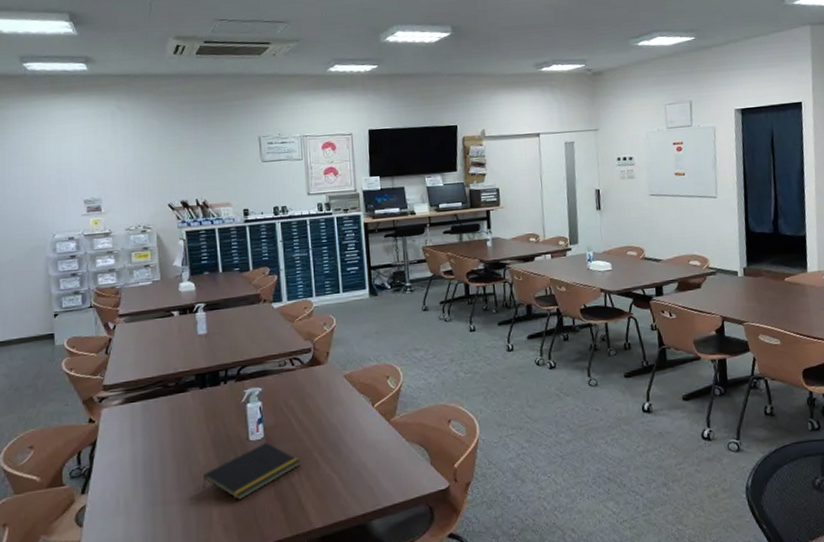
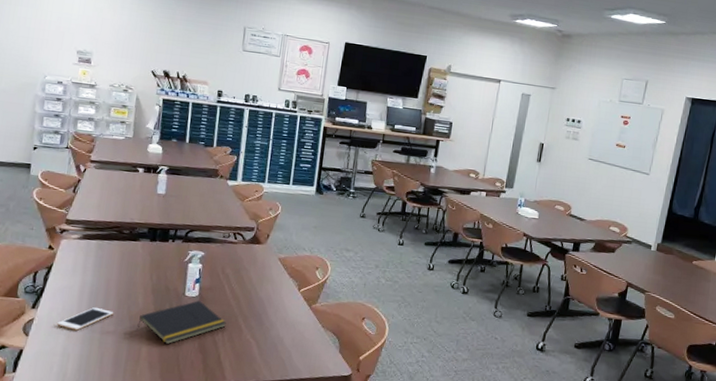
cell phone: none [113,476,174,509] -> present [57,307,114,331]

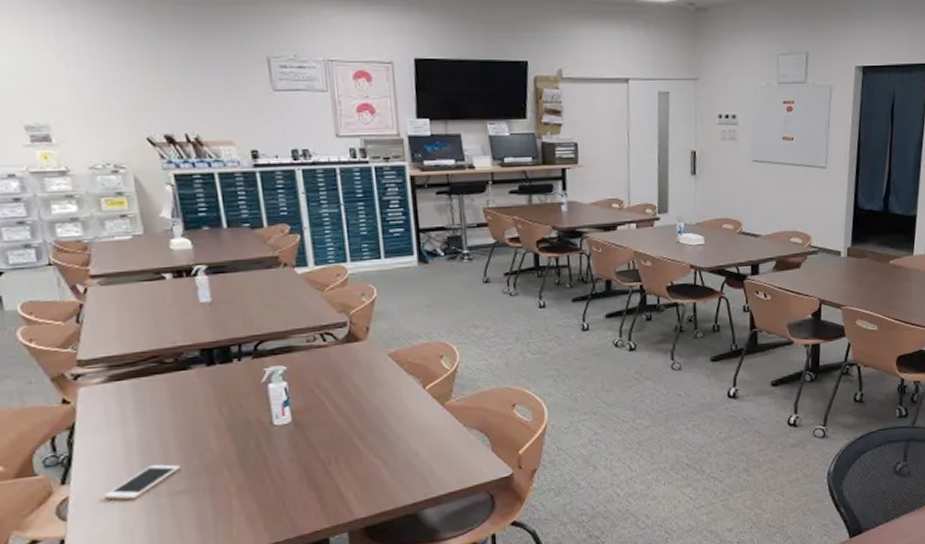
notepad: present [137,300,227,345] -> none [217,427,339,490]

